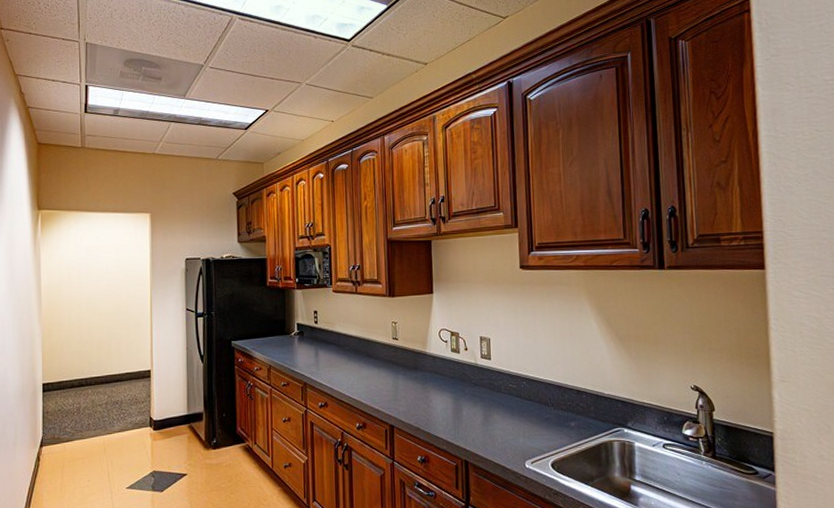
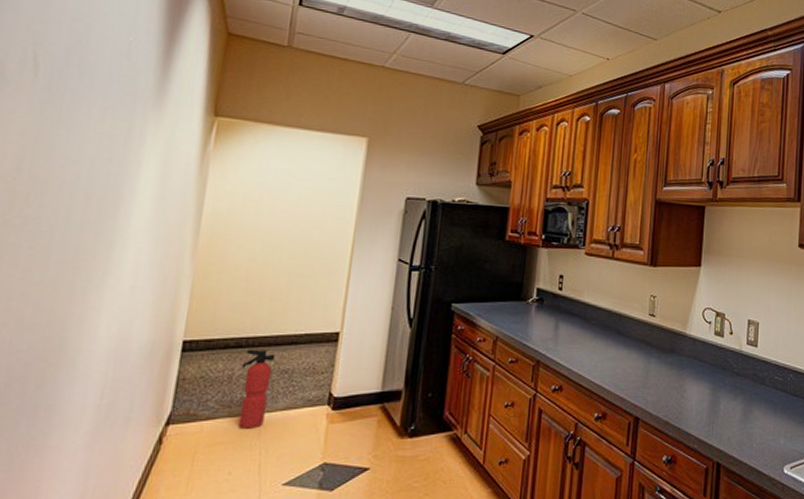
fire extinguisher: none [85,386,108,447] -> present [238,349,276,429]

